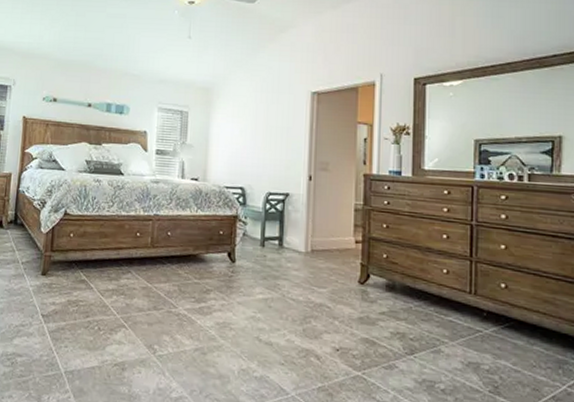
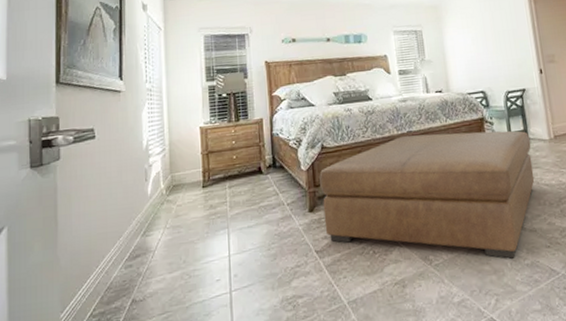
ottoman: none [54,217,284,367] -> present [319,130,535,259]

